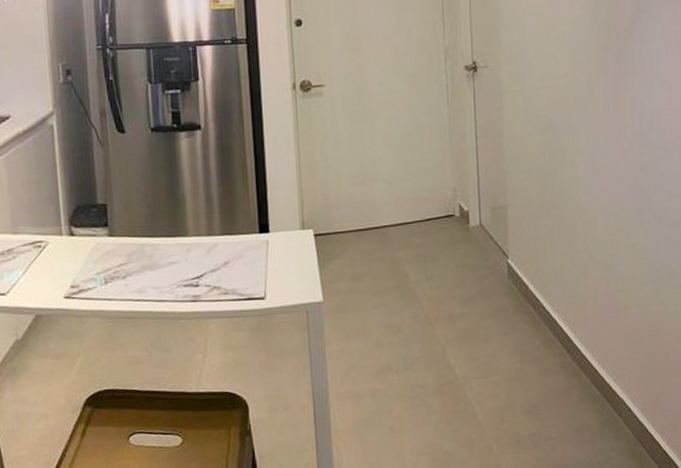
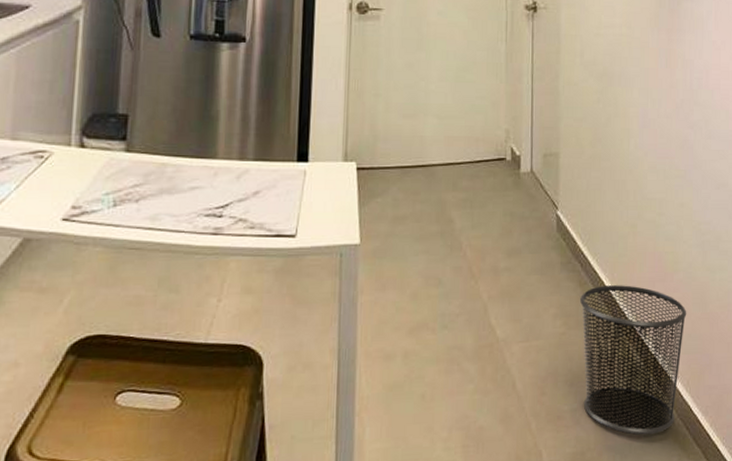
waste bin: none [534,322,641,454] -> present [580,285,687,435]

